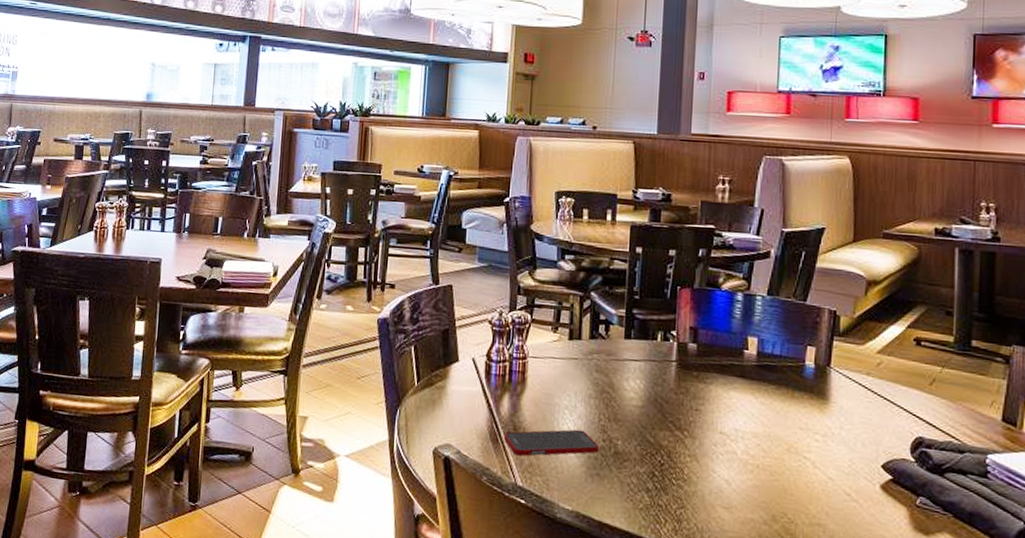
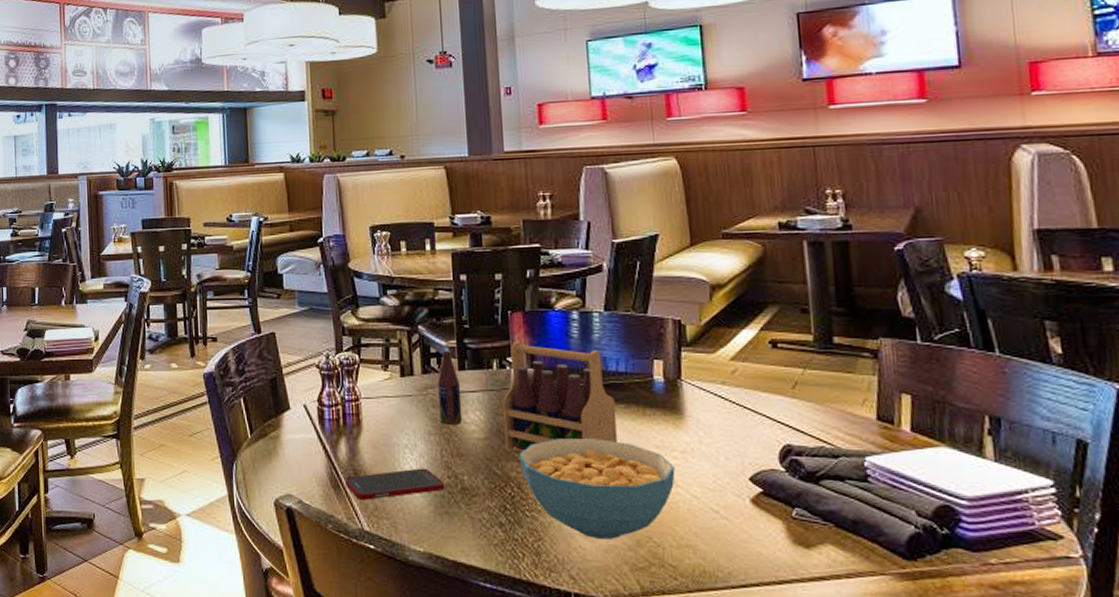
bottle rack: none [602,315,768,422] -> present [438,341,618,451]
cereal bowl: none [672,412,815,513] -> present [519,438,675,539]

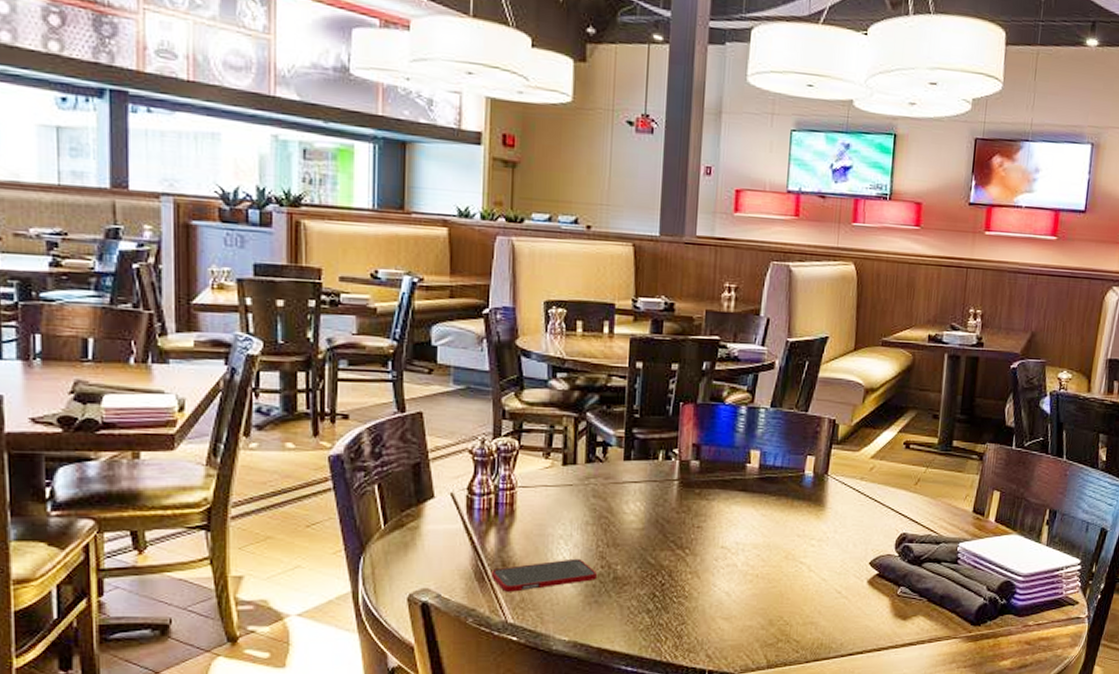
bottle rack: present [438,341,618,451] -> none [599,432,769,541]
cereal bowl: present [519,438,675,539] -> none [673,528,811,620]

